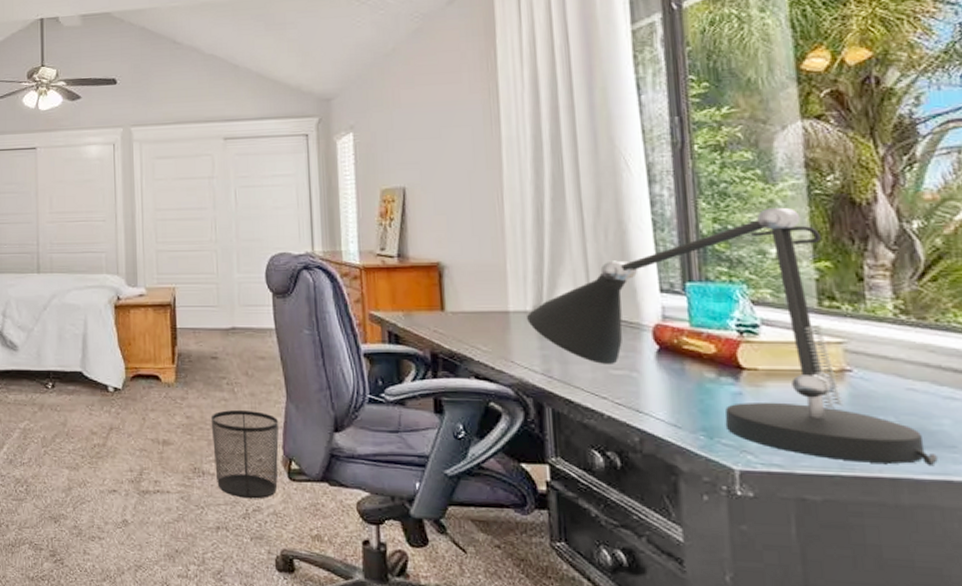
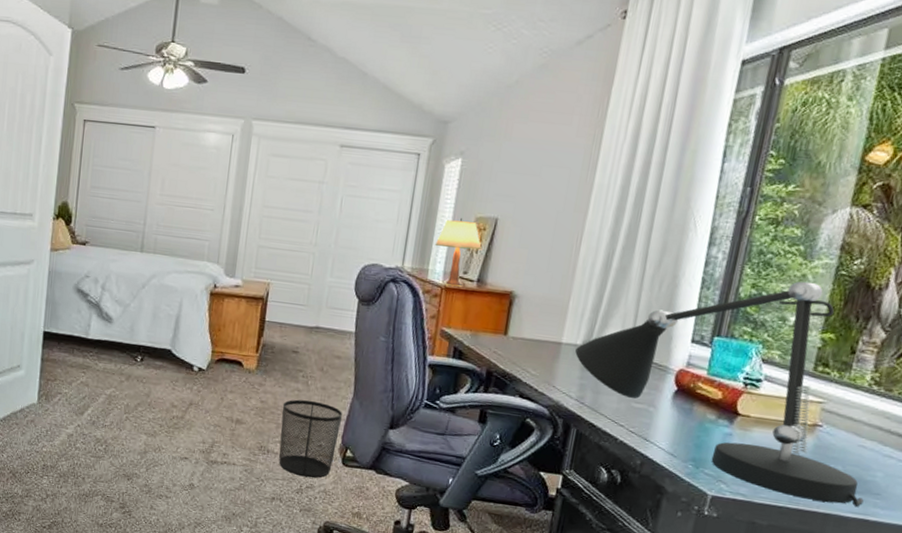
table lamp: none [343,192,394,265] -> present [435,217,482,287]

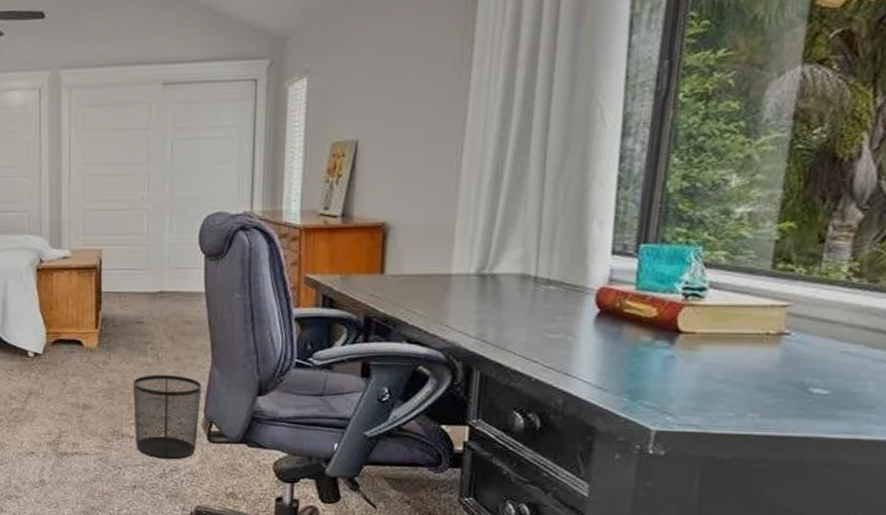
table lamp: present [435,217,482,287] -> none [287,145,342,225]
desk lamp: present [575,281,864,507] -> none [469,163,853,425]

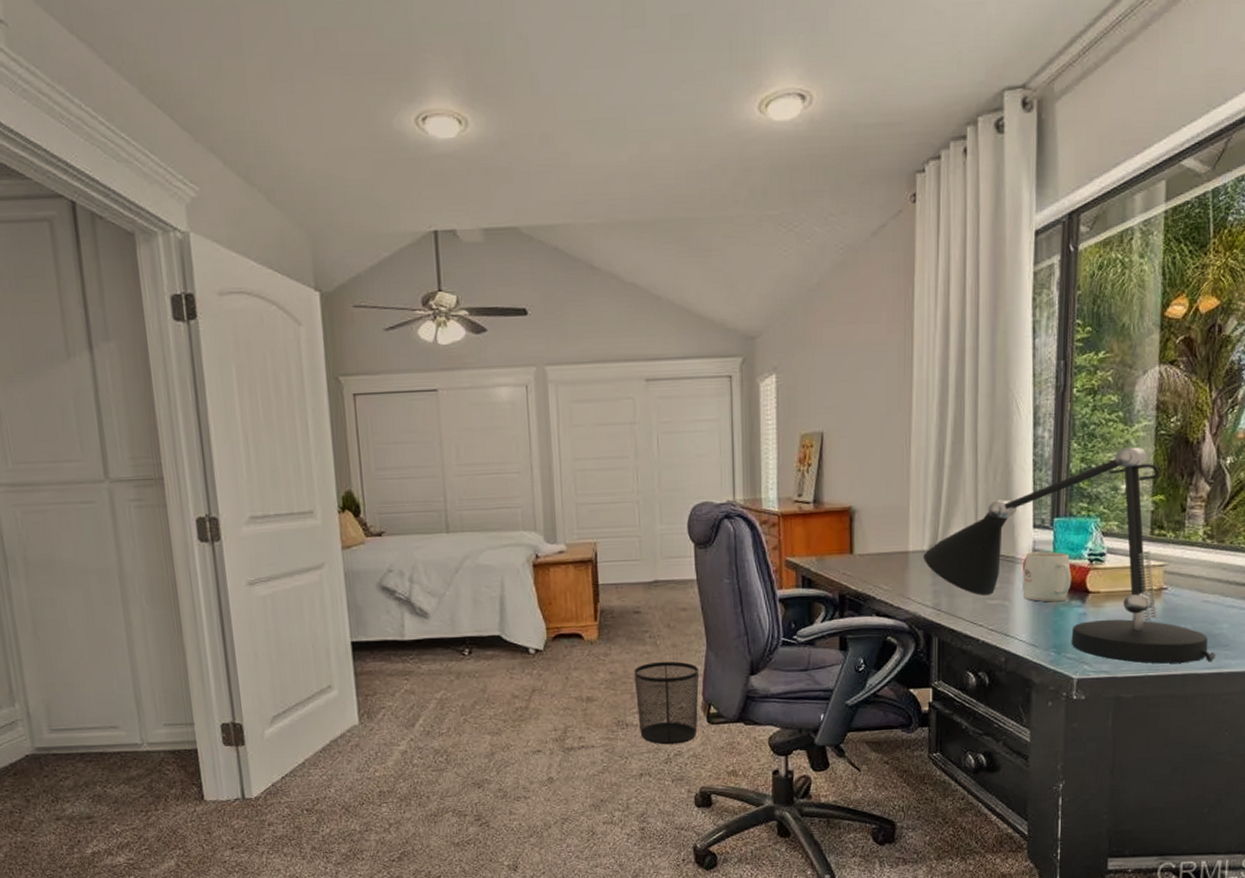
desk lamp: none [469,163,853,425] -> present [924,447,1215,664]
mug: none [592,282,659,341] -> present [1023,551,1072,603]

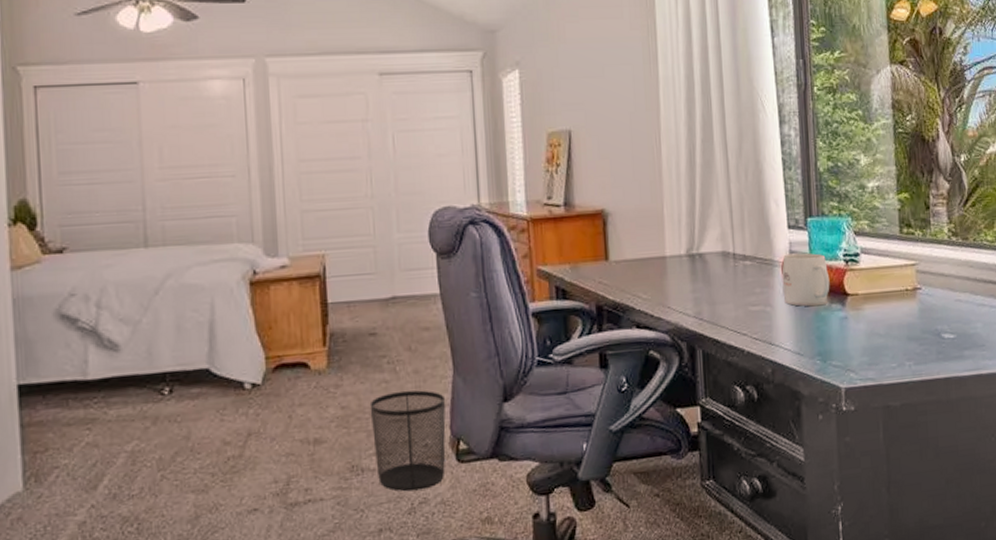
desk lamp: present [924,447,1215,664] -> none [681,145,973,368]

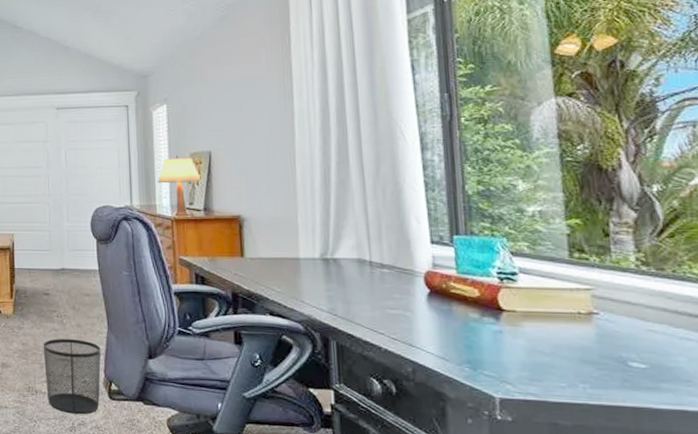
table lamp: none [510,135,561,216] -> present [158,155,201,217]
mug: present [782,253,830,307] -> none [424,266,481,318]

